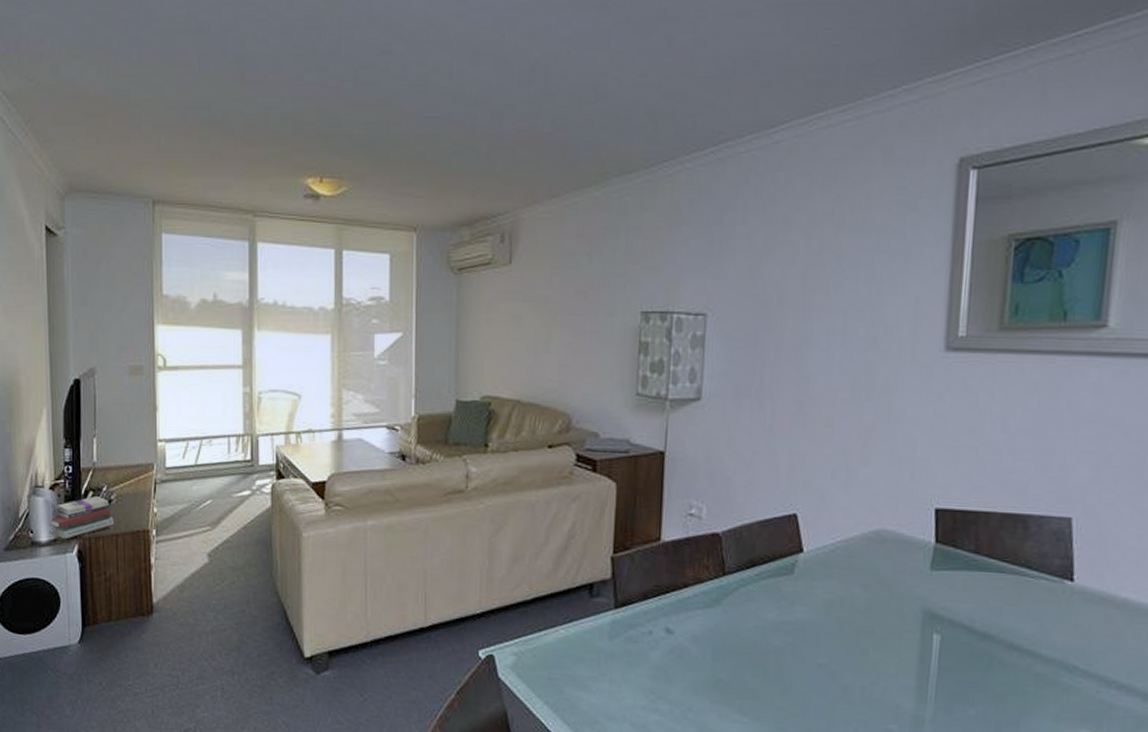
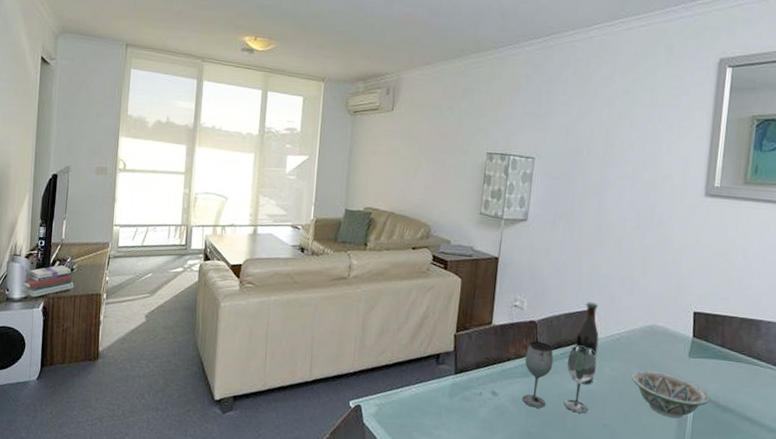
wineglass: none [705,560,805,652] -> present [521,341,597,414]
bottle: none [773,504,807,613] -> present [572,302,599,385]
decorative bowl: none [853,590,962,652] -> present [631,370,710,418]

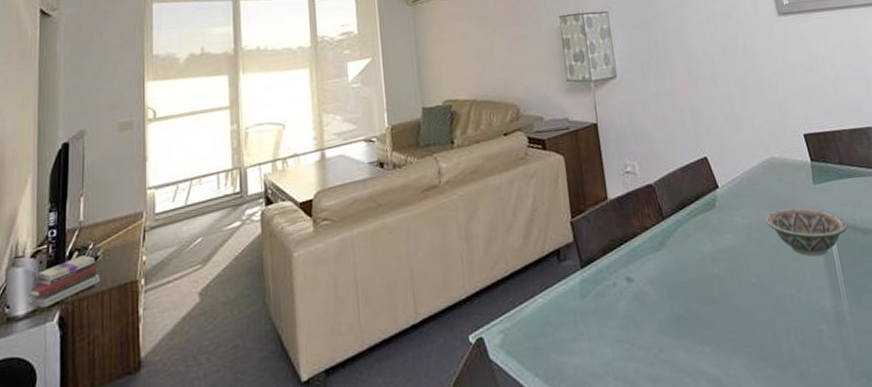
wineglass: present [521,341,597,414] -> none [651,200,733,285]
bottle: present [572,302,599,385] -> none [697,148,729,242]

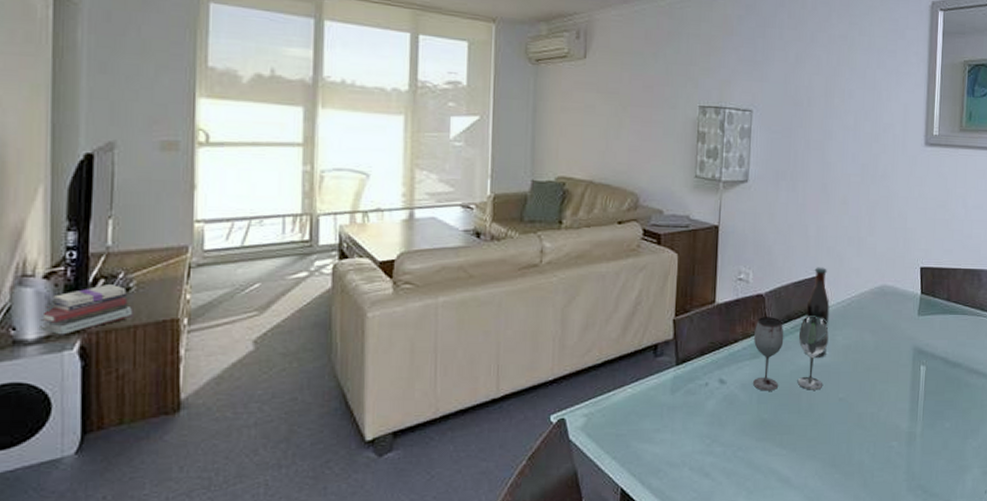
wineglass: none [651,200,733,285] -> present [752,317,829,391]
bottle: none [697,148,729,242] -> present [805,267,830,358]
decorative bowl: present [765,207,849,257] -> none [864,334,940,381]

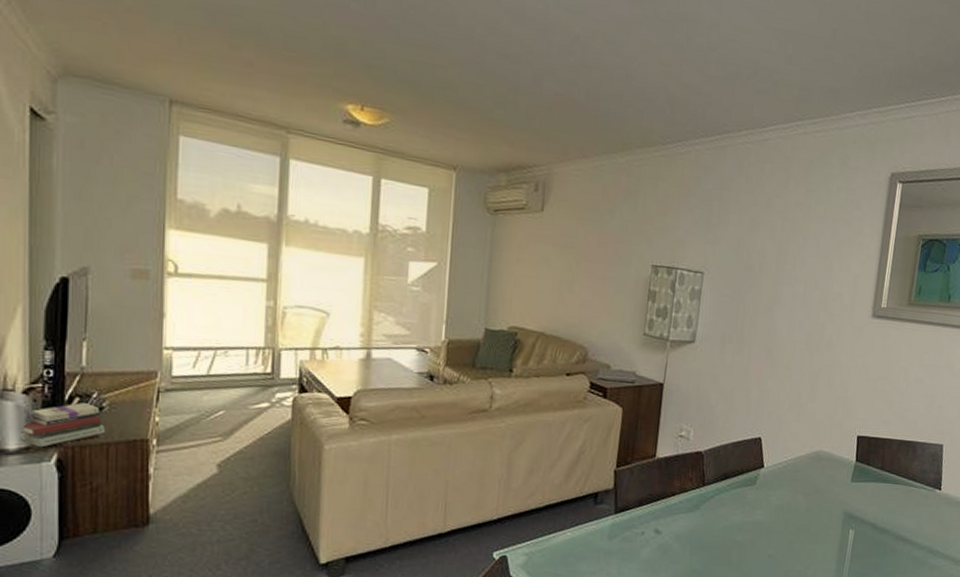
wineglass: present [752,317,829,391] -> none [686,473,764,546]
bottle: present [805,267,830,358] -> none [739,429,767,516]

